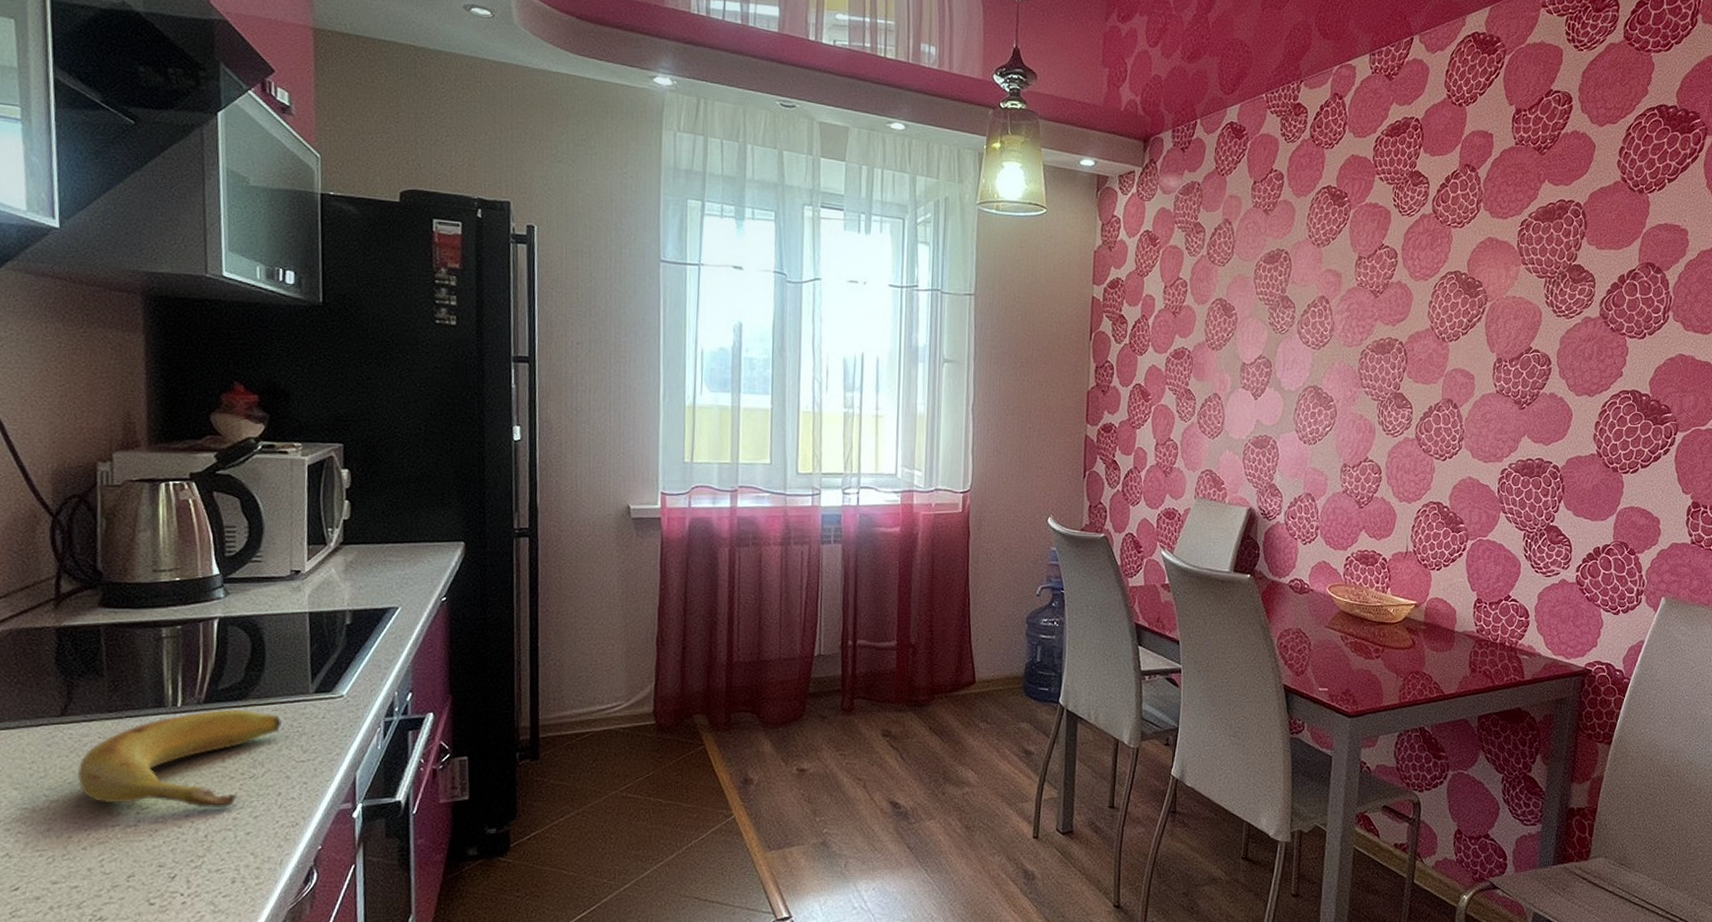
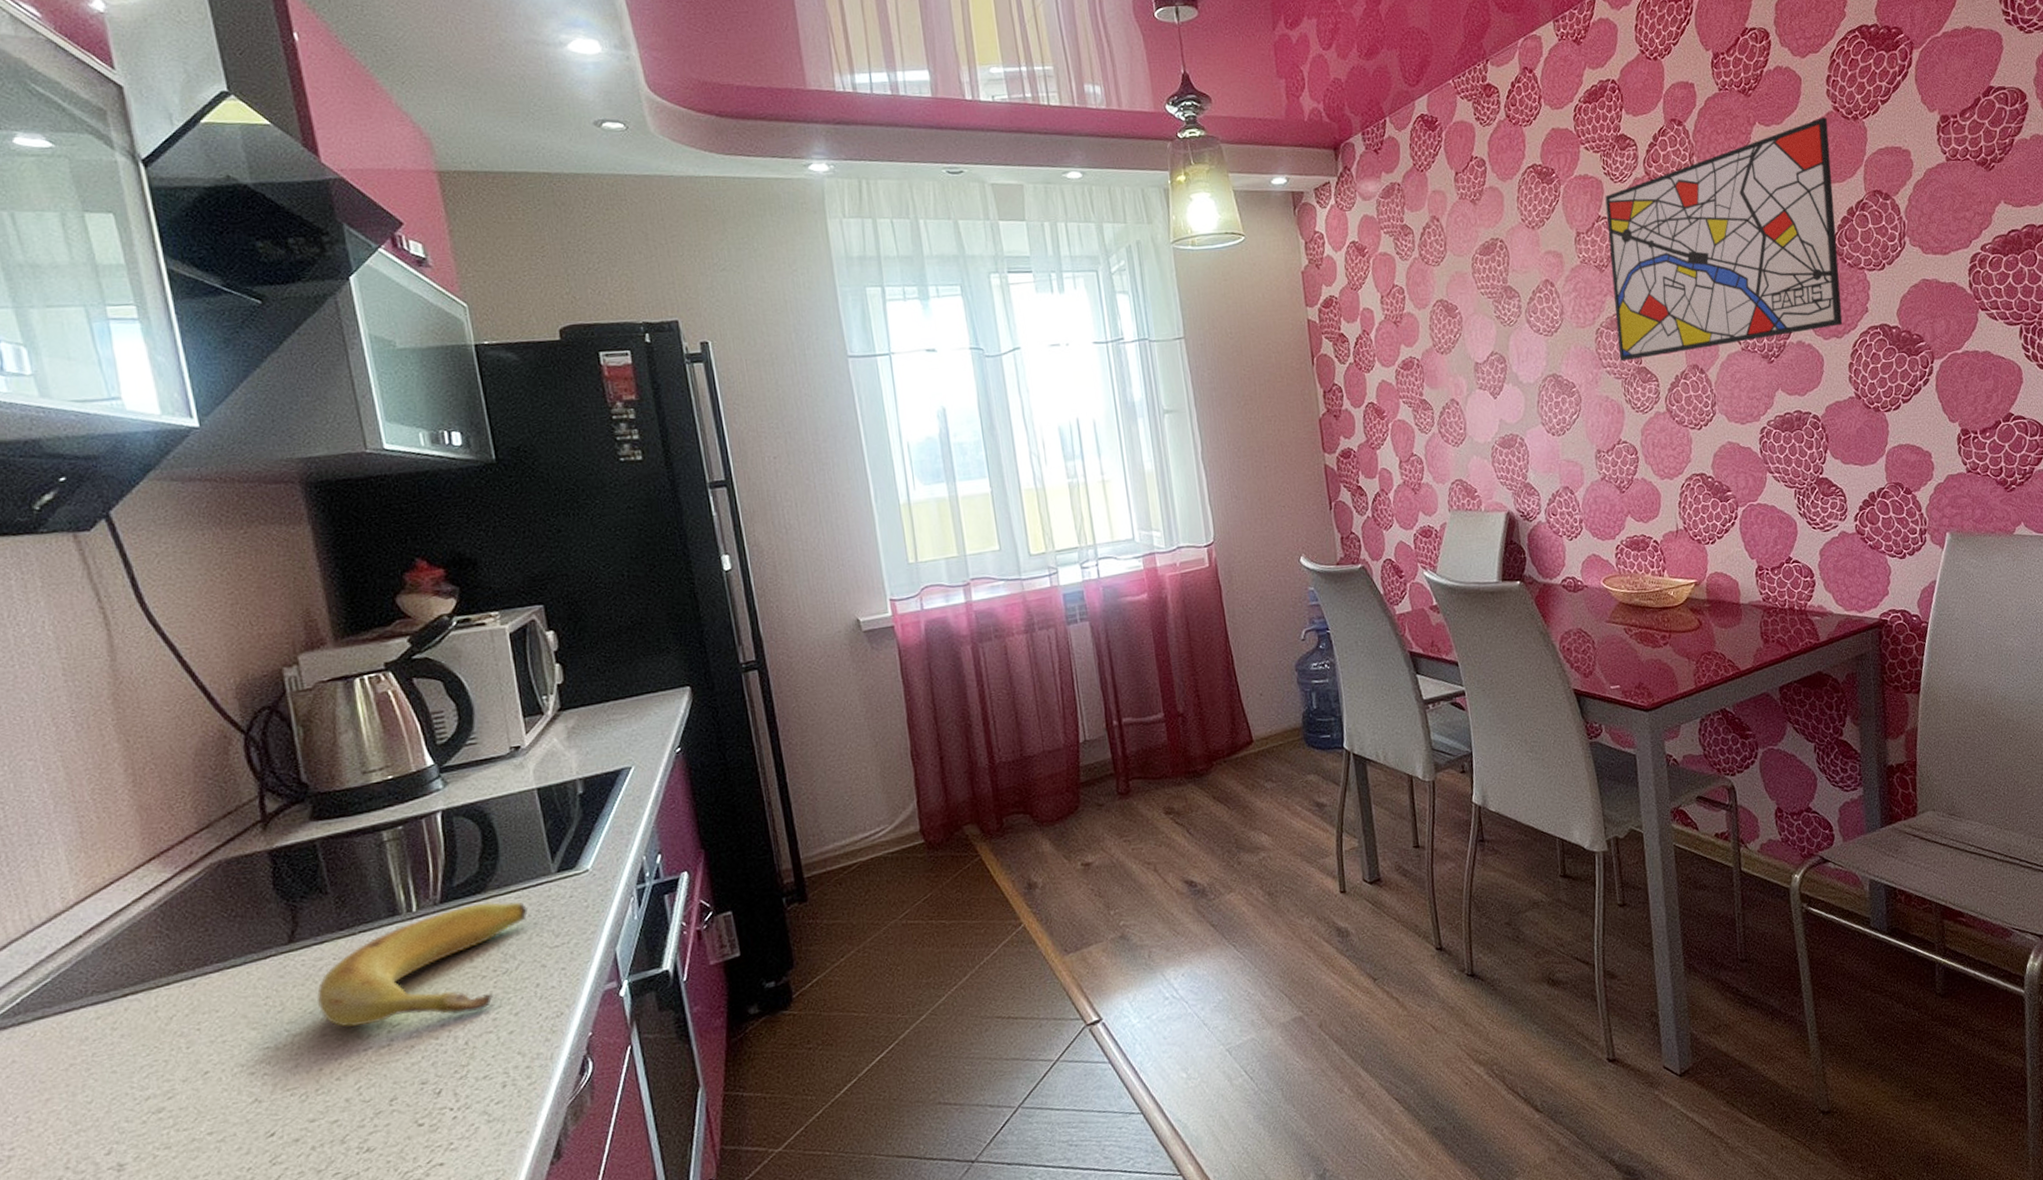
wall art: none [1379,186,1613,385] -> present [1605,117,1843,362]

